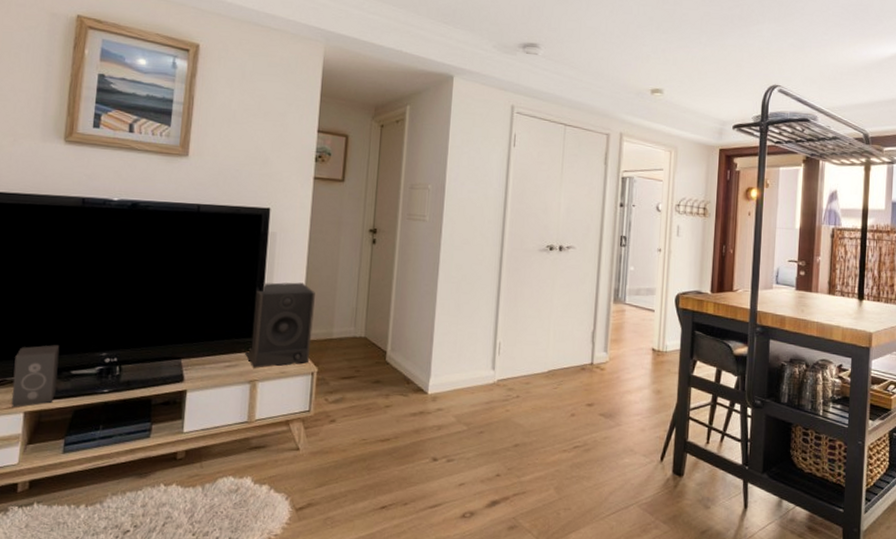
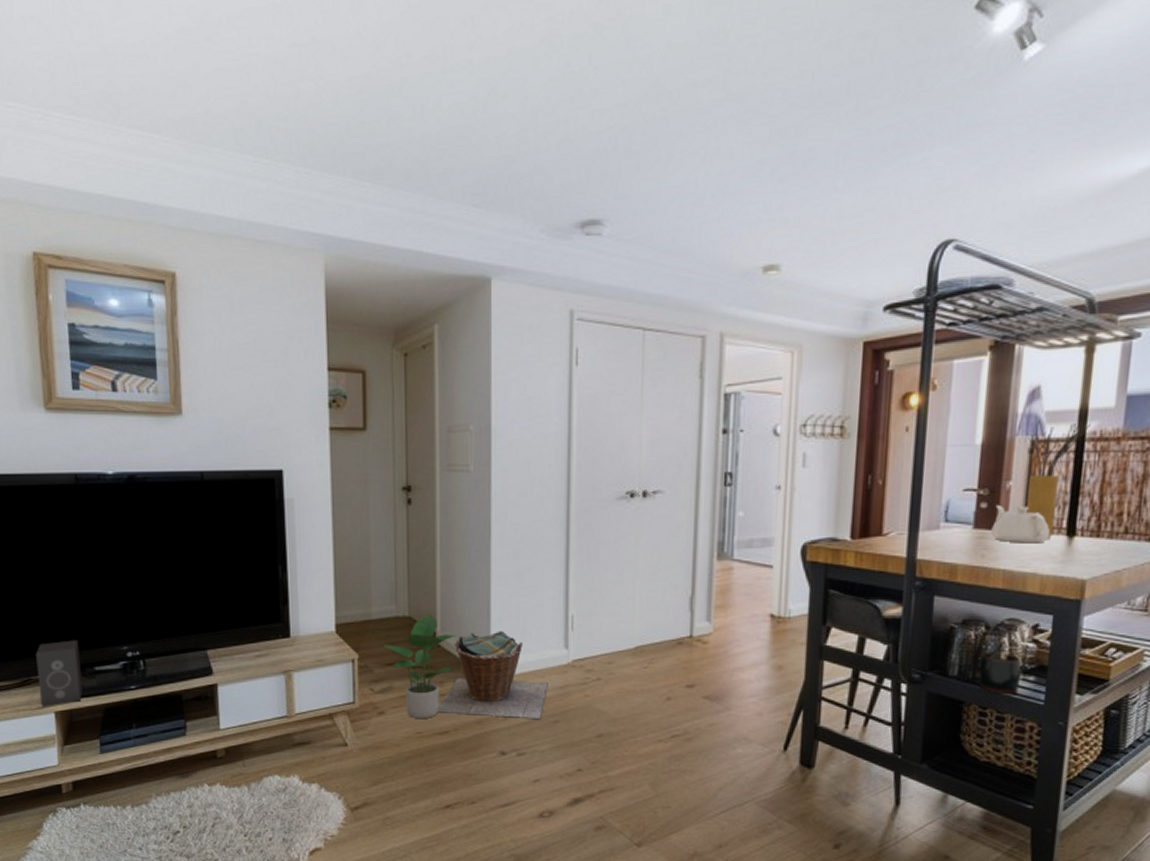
studio monitor: present [244,282,315,368] -> none [274,556,348,657]
potted plant: none [340,336,402,428] -> present [383,615,455,720]
laundry basket: none [381,352,477,429] -> present [437,631,548,719]
mug: none [801,384,832,419] -> present [977,651,1023,695]
teapot: none [807,273,848,304] -> present [990,504,1051,544]
vase: none [830,214,870,301] -> present [1026,419,1091,539]

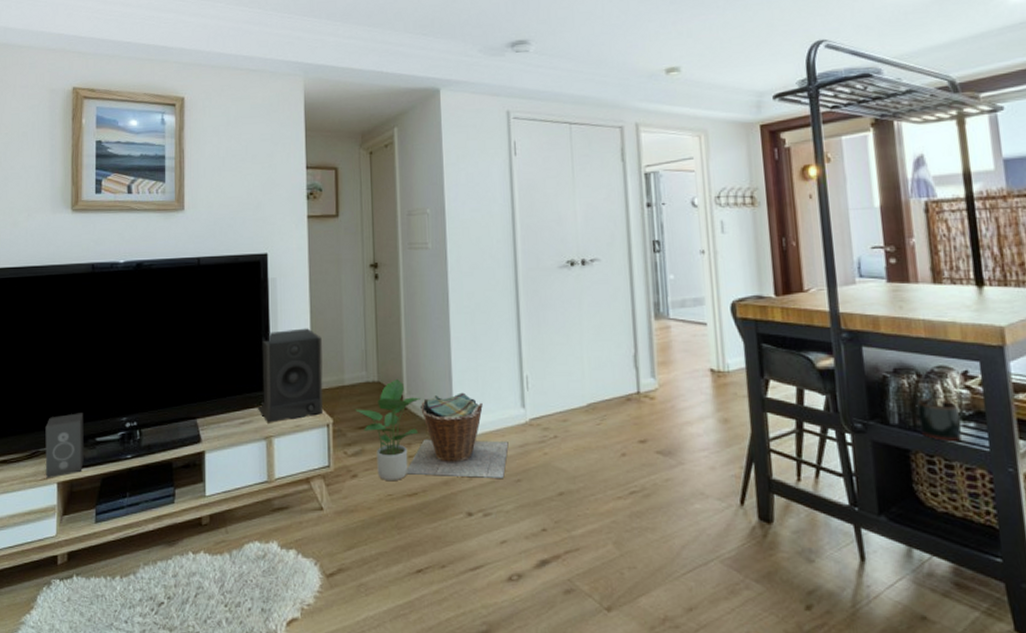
studio monitor: none [274,556,348,657] -> present [257,328,323,423]
teapot: present [990,504,1051,544] -> none [903,259,961,295]
vase: present [1026,419,1091,539] -> none [921,183,976,289]

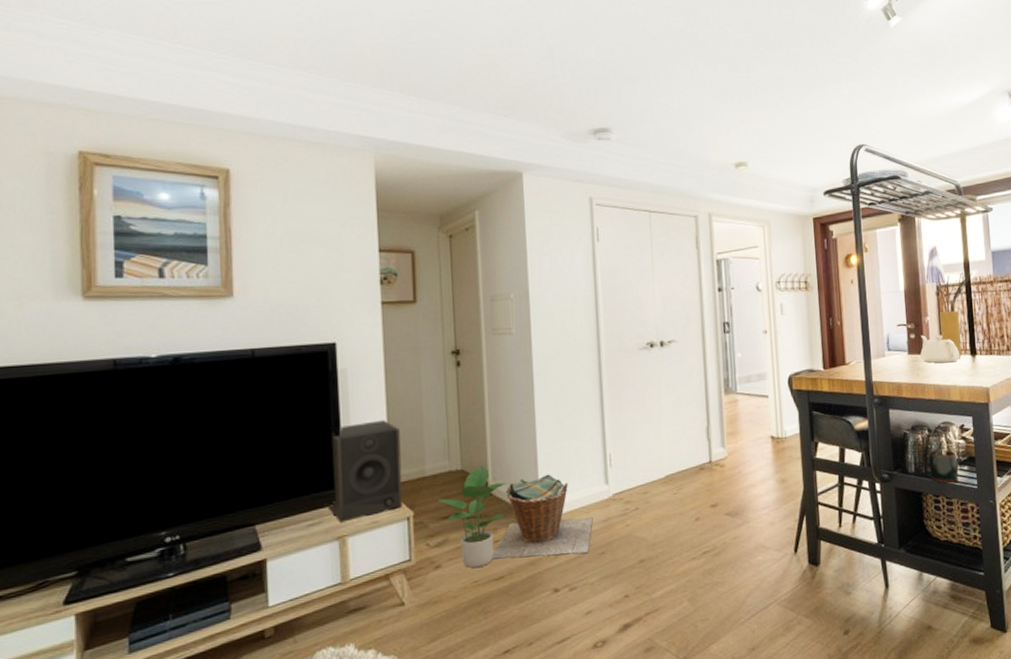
speaker: present [45,413,84,480] -> none [56,531,111,612]
teapot: none [903,259,961,295] -> present [920,335,960,364]
vase: none [921,183,976,289] -> present [934,270,972,358]

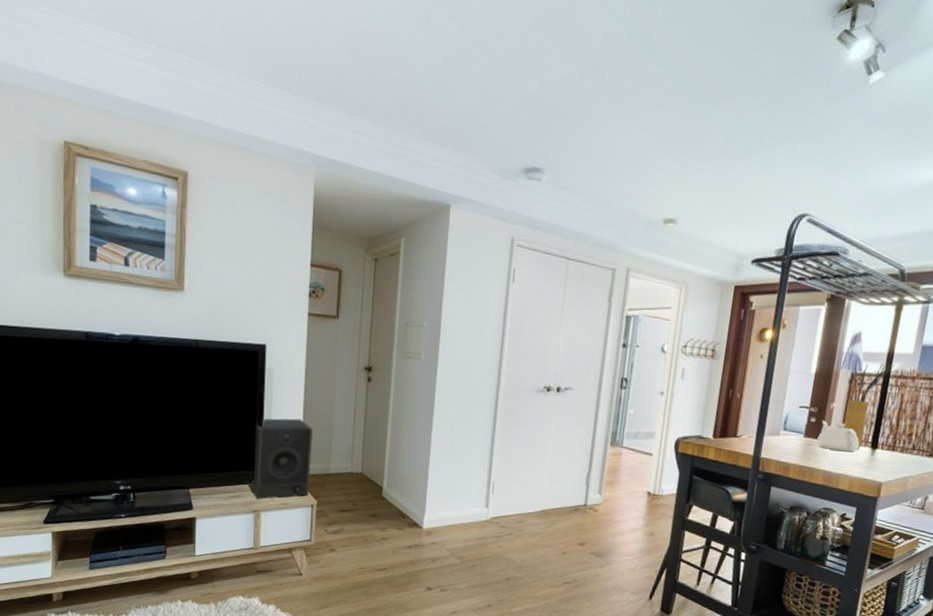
potted plant: present [438,466,506,568] -> none [338,473,398,558]
laundry basket: present [492,474,593,559] -> none [378,490,470,563]

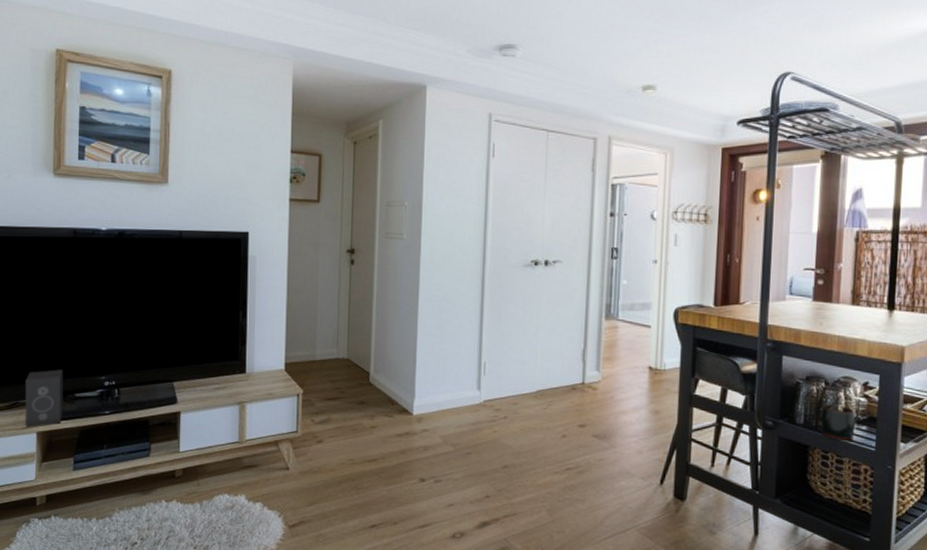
speaker: none [39,472,78,529] -> present [25,369,63,429]
studio monitor: present [247,418,313,500] -> none [232,305,297,390]
teapot: present [816,420,860,453] -> none [826,282,875,315]
vase: present [844,357,895,449] -> none [854,214,903,311]

